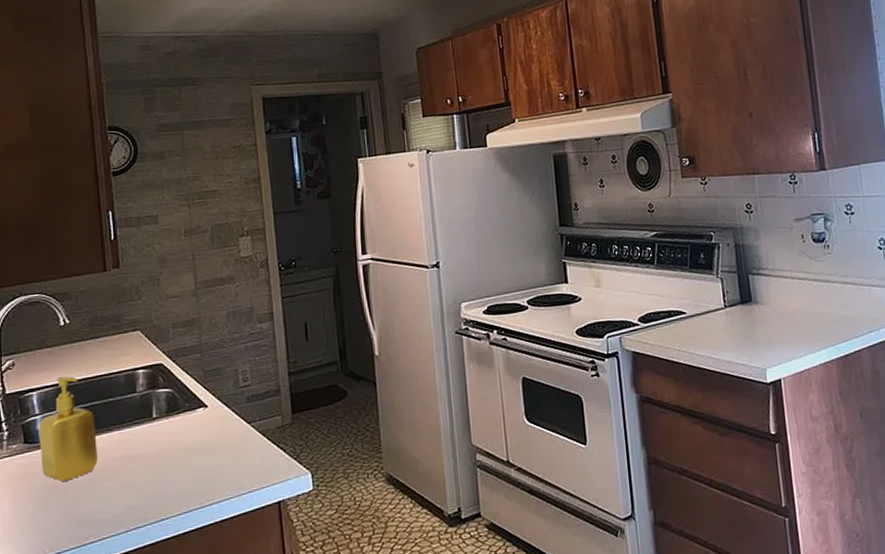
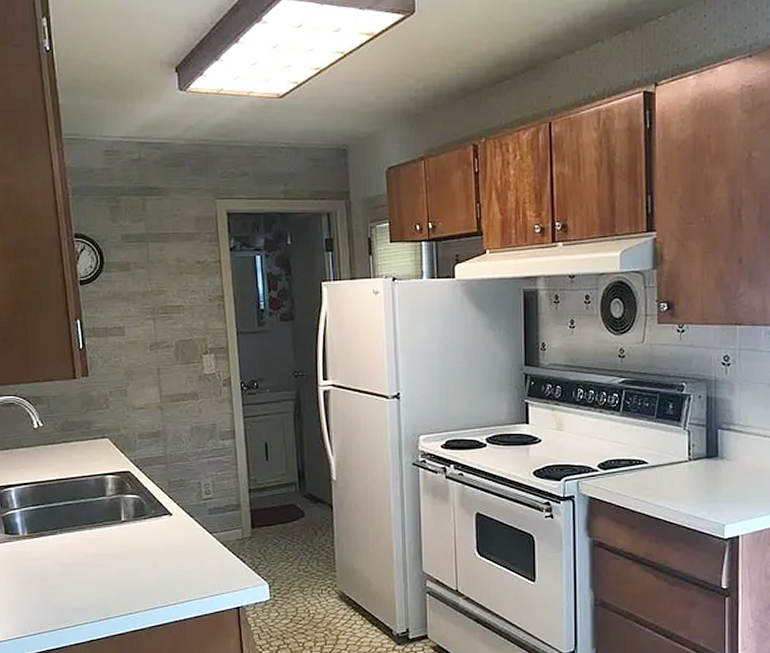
soap dispenser: present [38,376,98,482] -> none [17,476,72,572]

